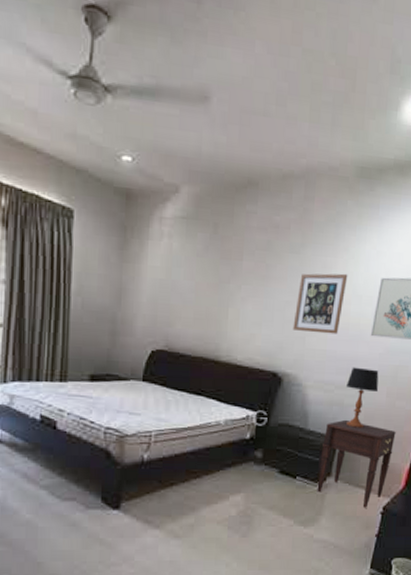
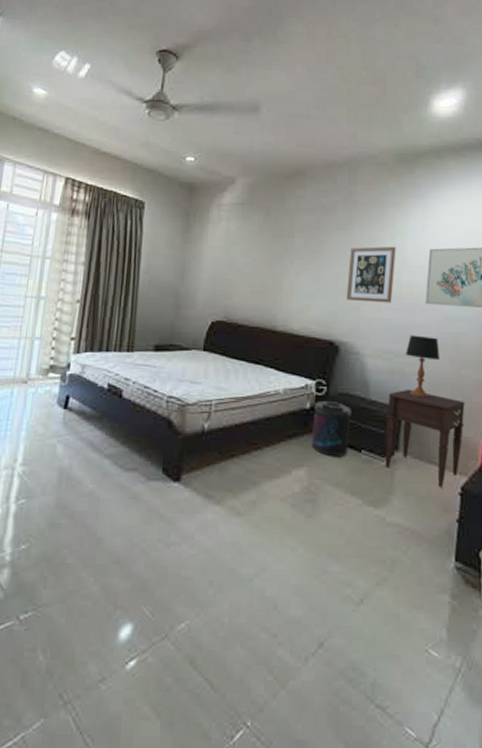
supplement container: none [249,431,290,483] -> present [311,401,351,456]

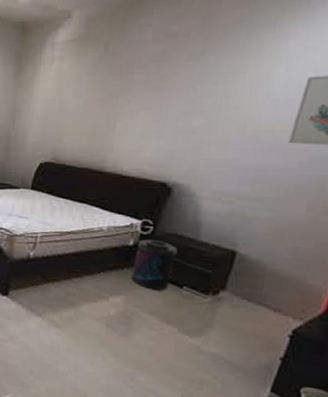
wall art: present [346,246,396,303] -> none [187,76,261,143]
nightstand: present [385,389,465,488] -> none [207,232,318,328]
table lamp: present [406,334,441,398] -> none [249,177,298,243]

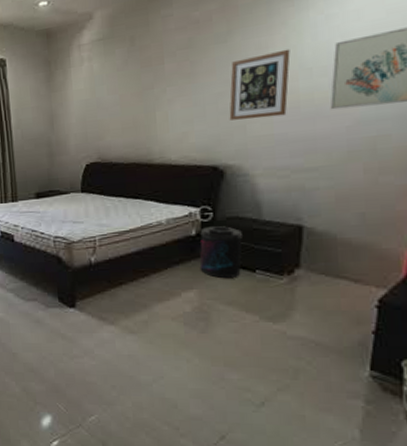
wall art: none [187,76,261,143] -> present [229,48,290,121]

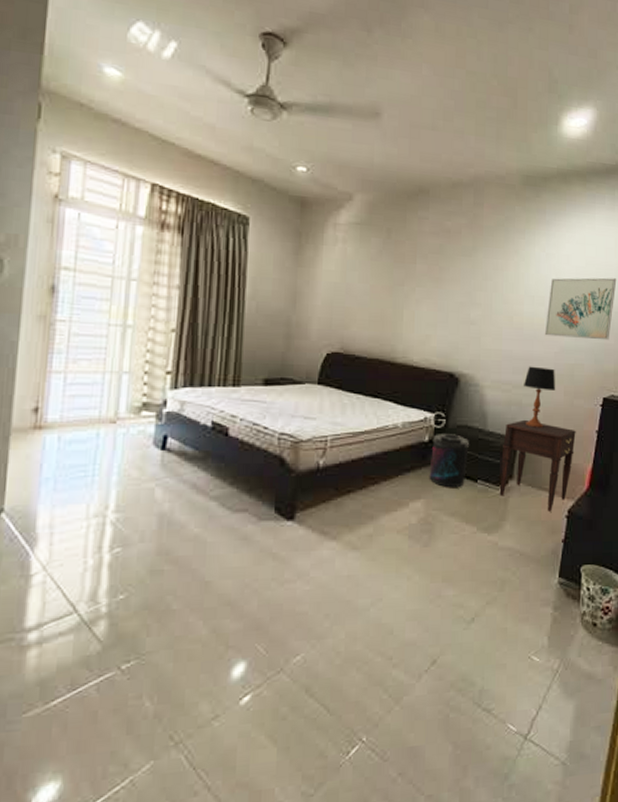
wall art: present [229,48,290,121] -> none [467,275,519,334]
nightstand: none [283,204,385,301] -> present [499,419,576,512]
table lamp: none [306,145,352,213] -> present [524,366,556,428]

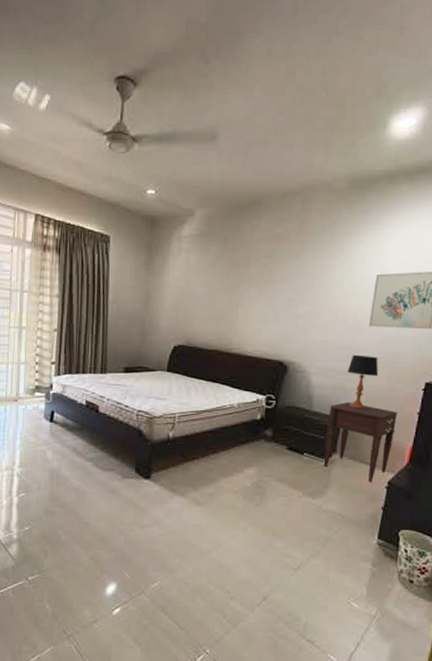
supplement container: present [429,434,469,487] -> none [260,413,296,458]

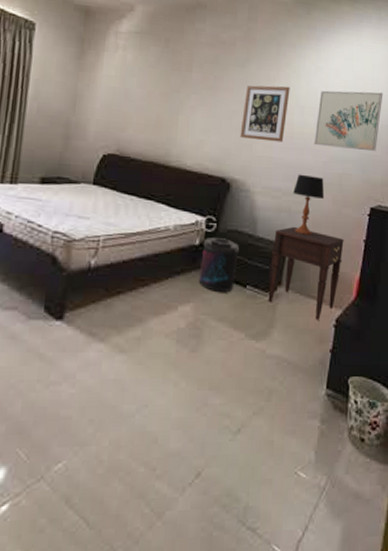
supplement container: none [260,413,296,458] -> present [198,238,239,292]
wall art: none [296,272,345,326] -> present [240,85,290,143]

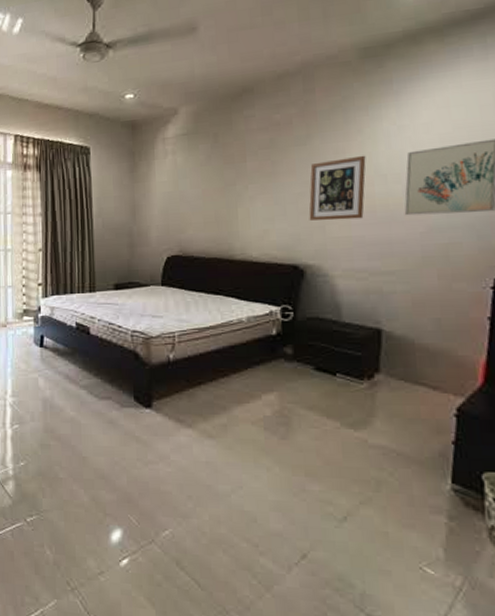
supplement container: present [198,238,239,292] -> none [280,327,323,380]
nightstand: present [268,226,344,320] -> none [363,308,459,409]
table lamp: present [293,174,325,235] -> none [383,250,426,317]

